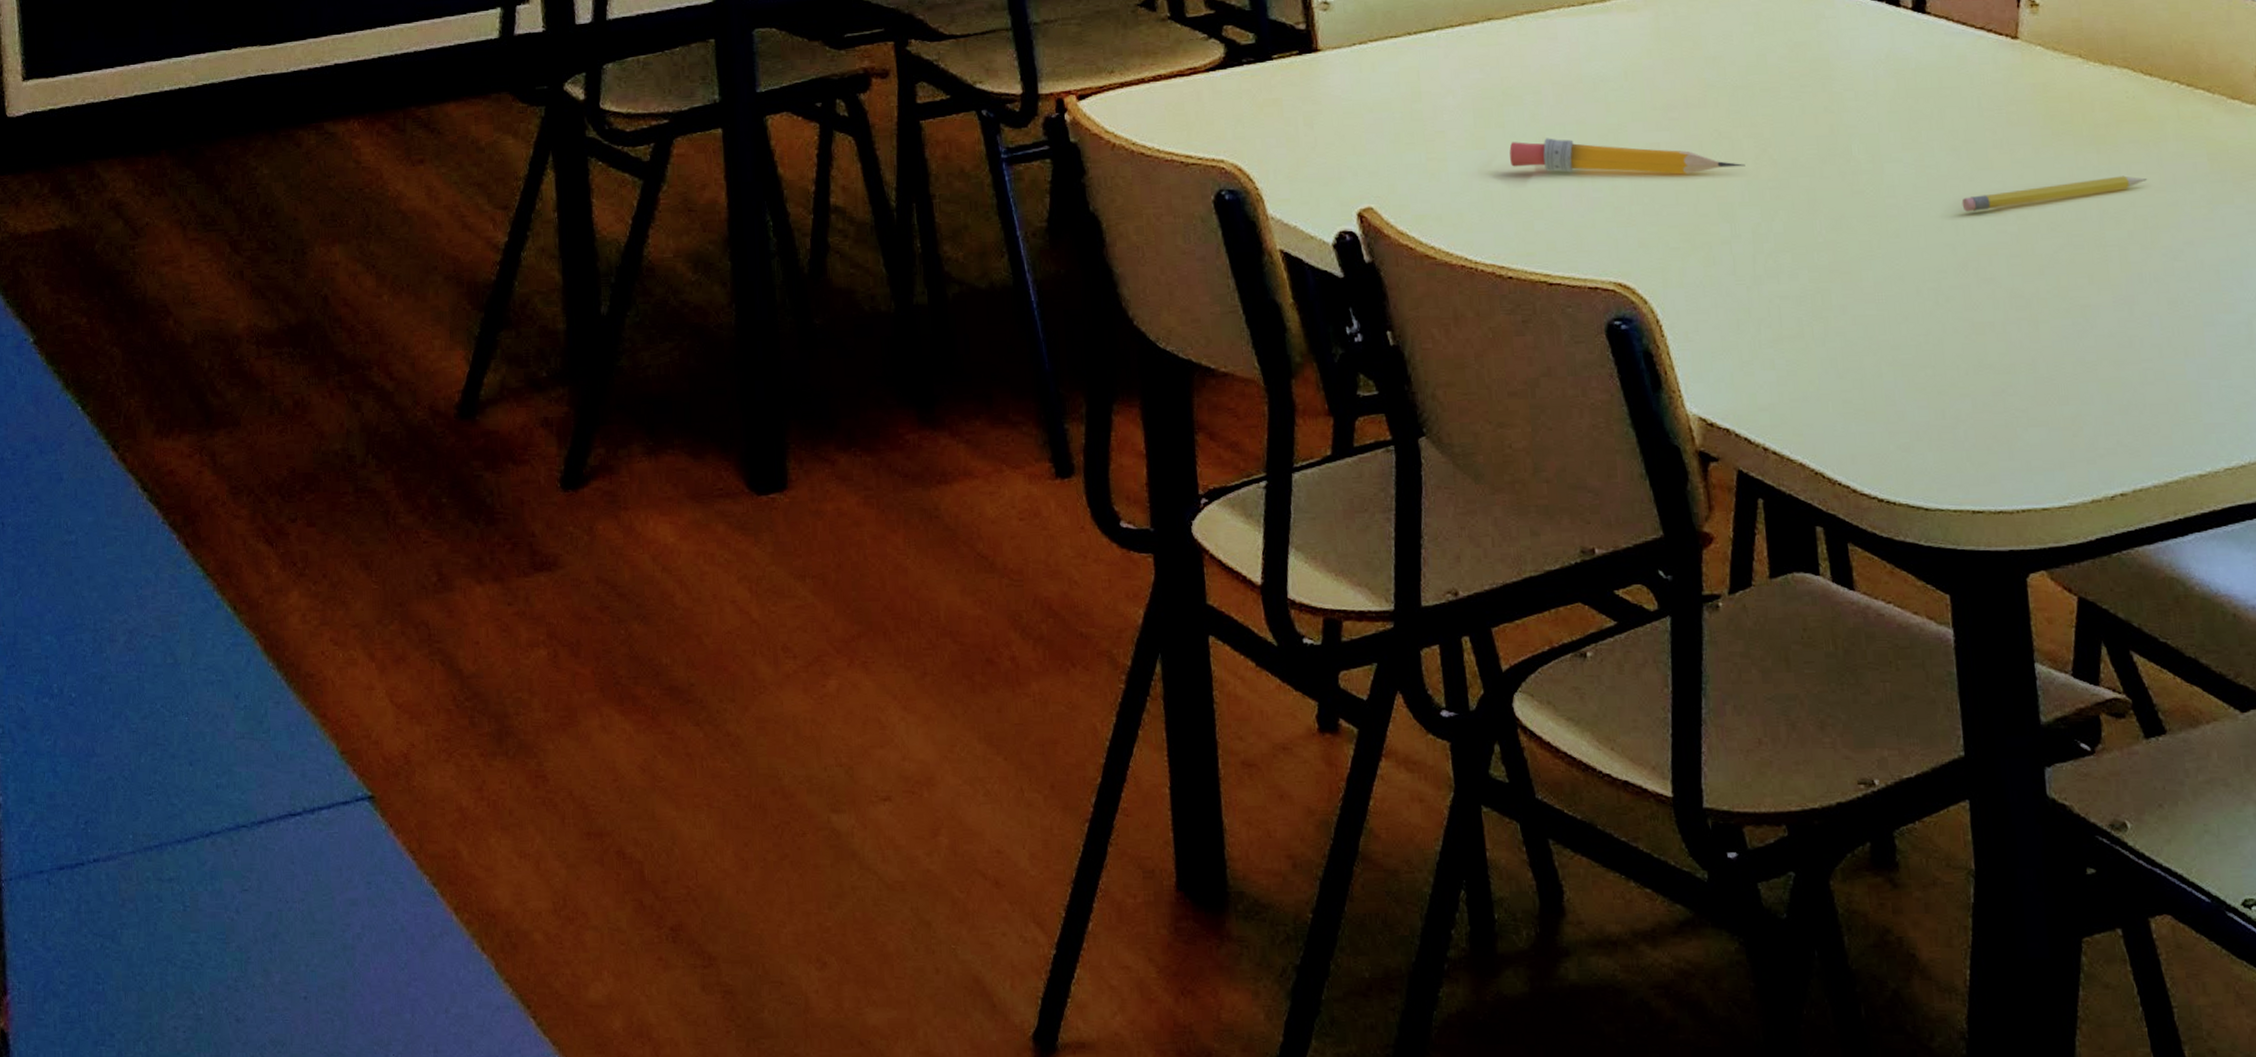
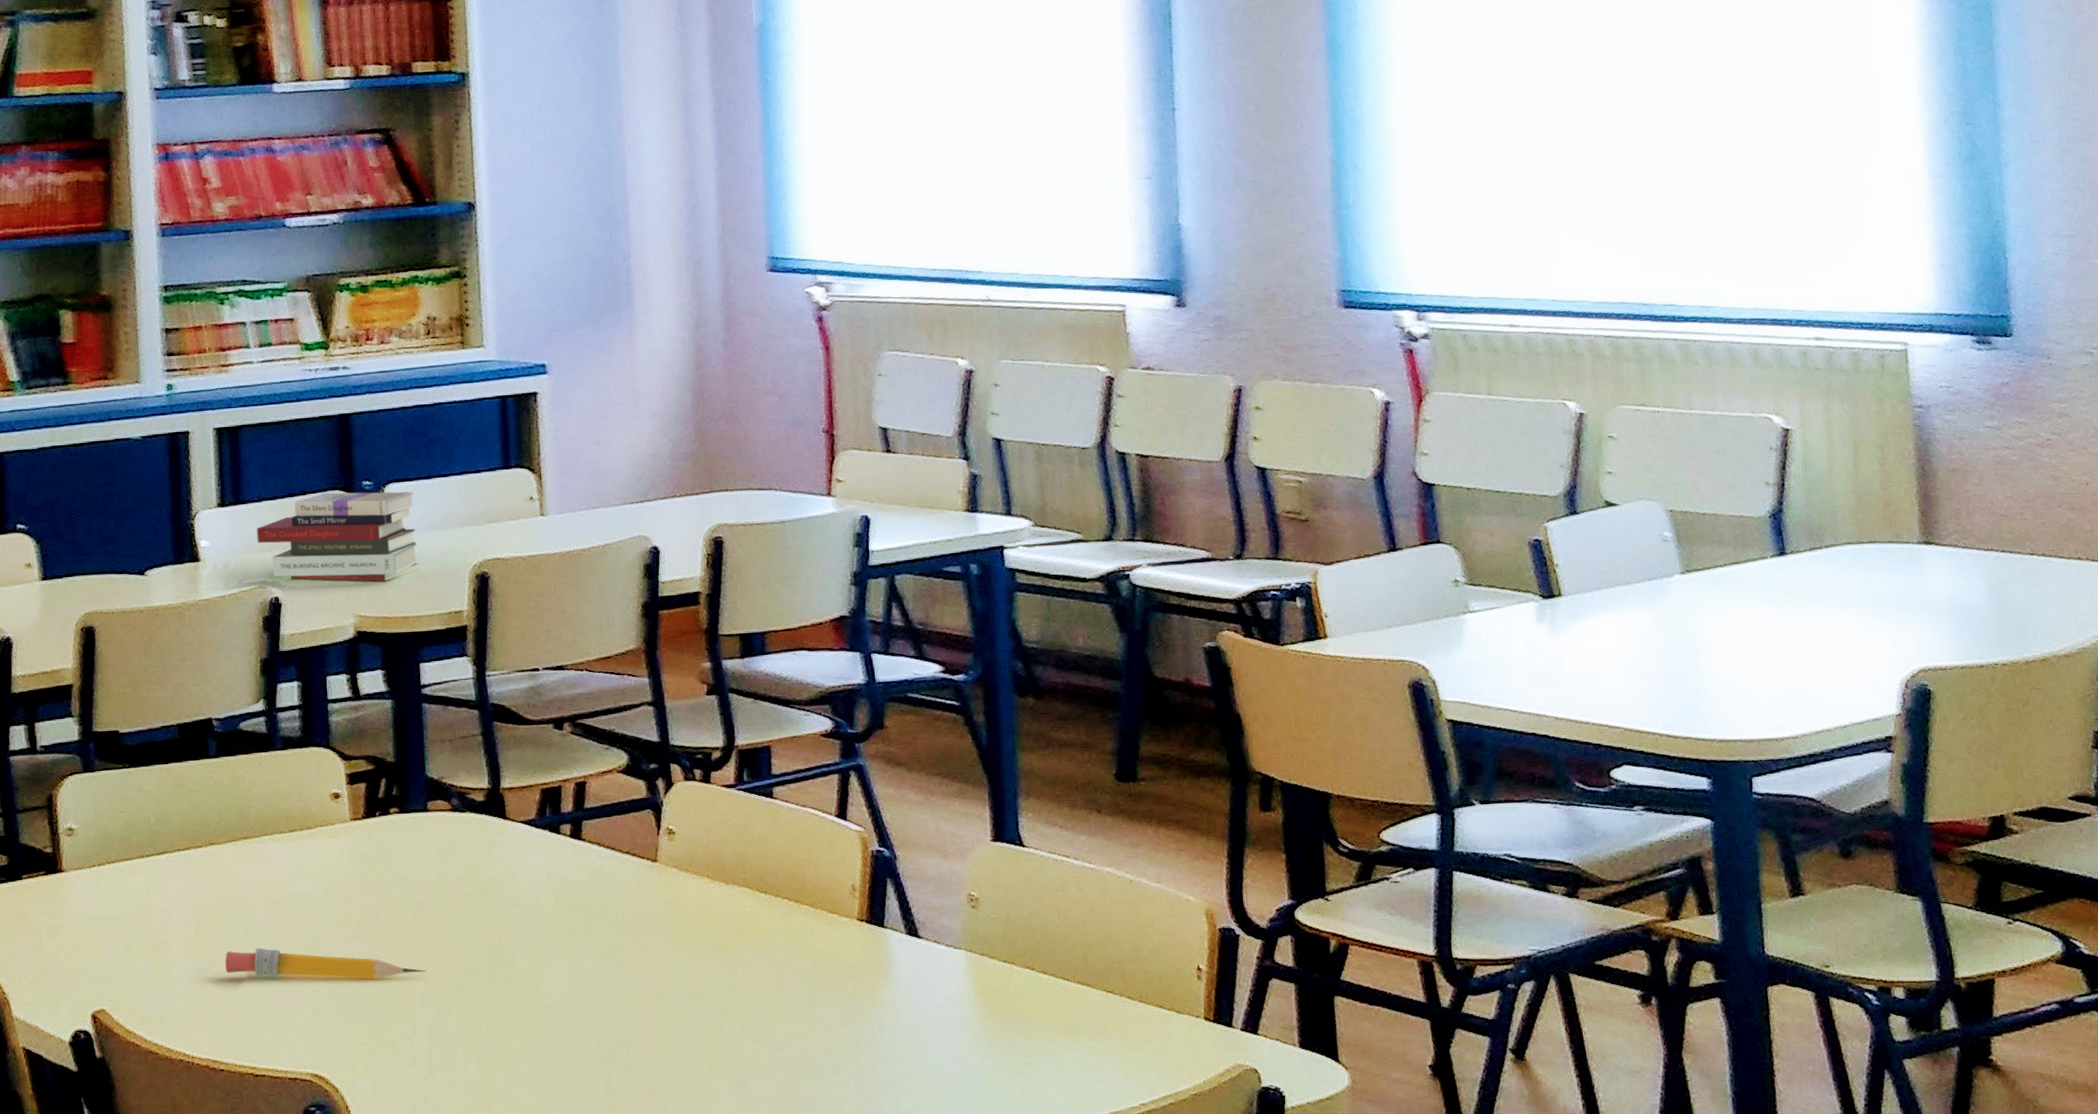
pencil: present [1961,175,2147,212] -> none [606,979,759,1010]

